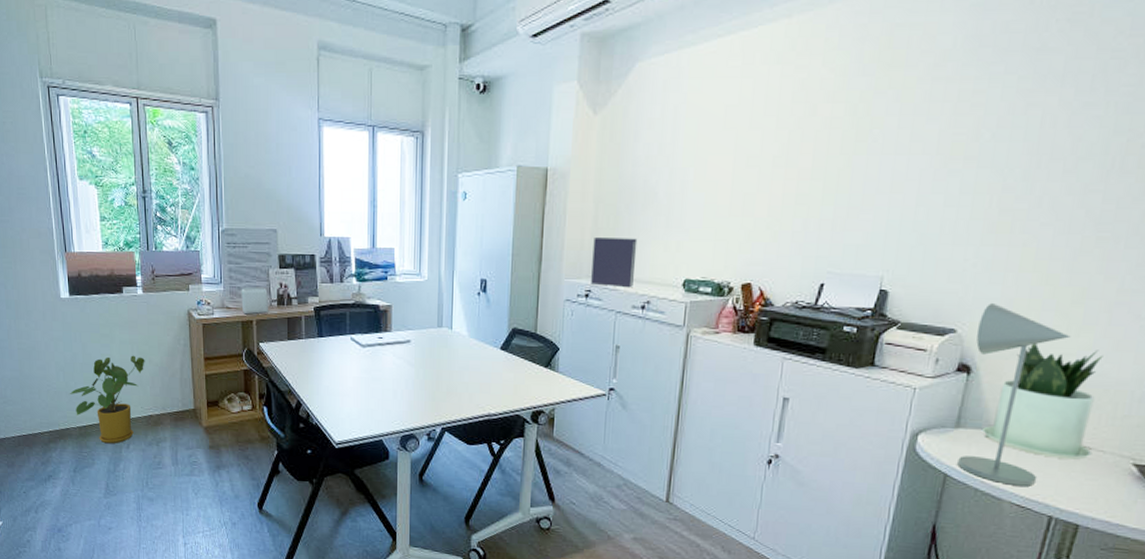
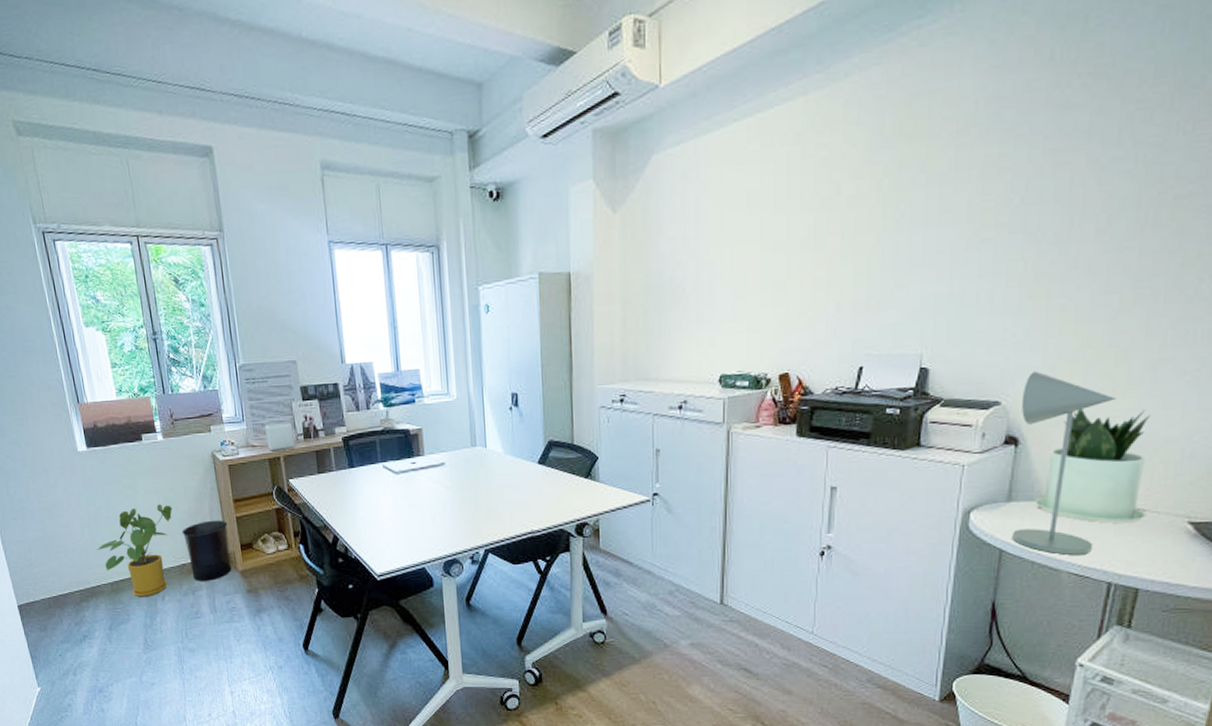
waste bin: none [152,375,197,434] -> present [181,520,232,581]
binder: present [591,238,638,288] -> none [624,337,669,390]

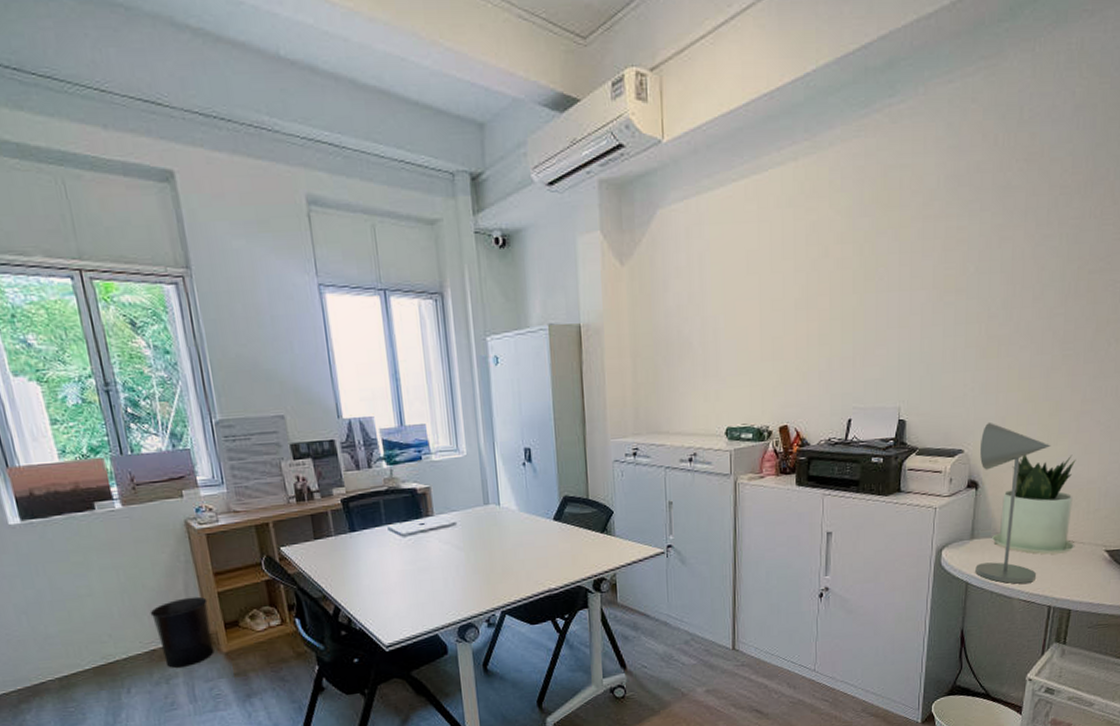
house plant: present [96,504,173,598] -> none [38,582,137,693]
desk organizer: present [265,421,295,452] -> none [249,483,286,517]

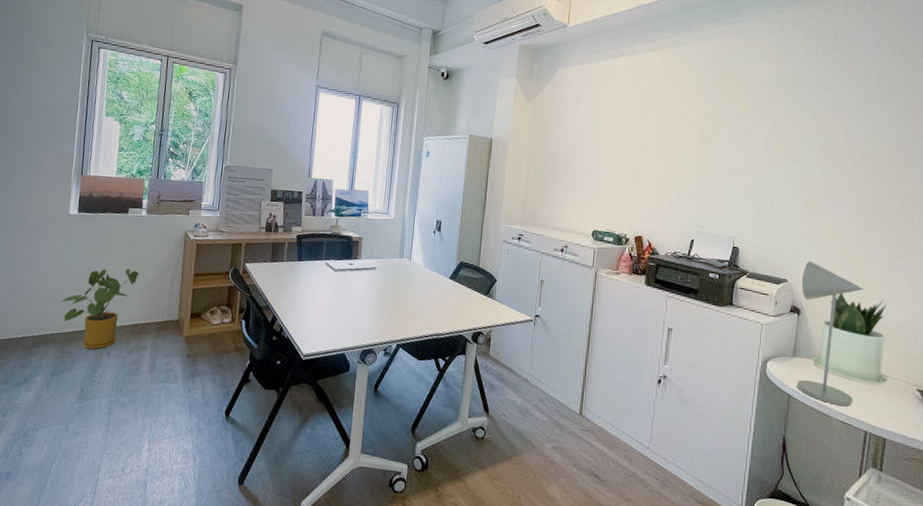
house plant: none [38,582,137,693] -> present [61,268,139,350]
waste bin: present [149,596,214,668] -> none [141,288,184,342]

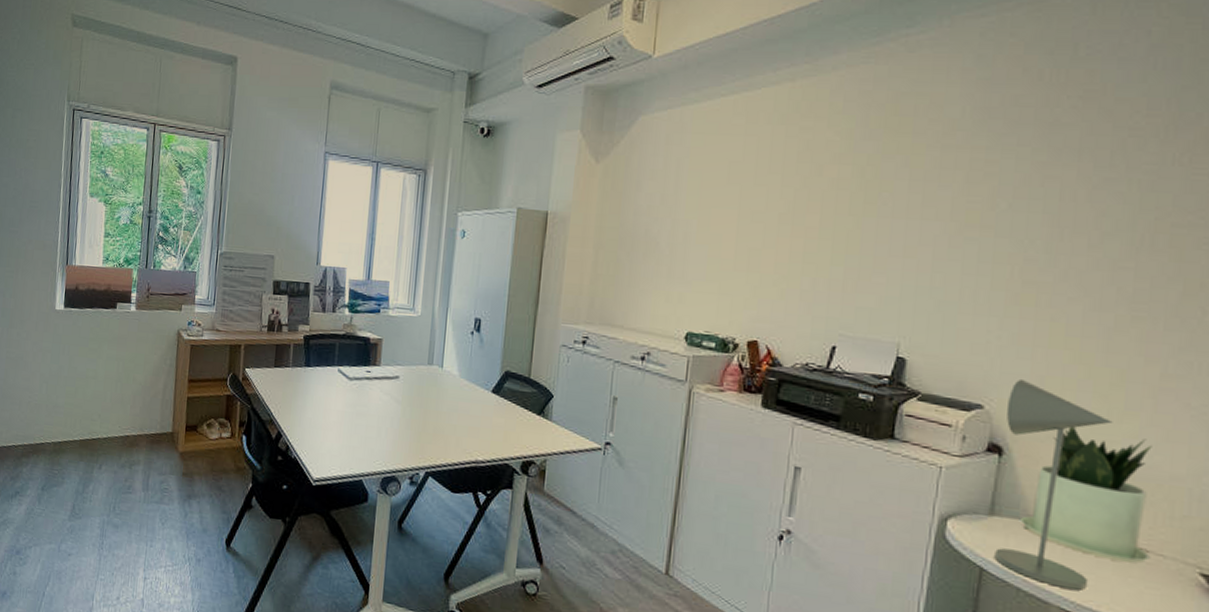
house plant: present [61,268,139,350] -> none [49,372,129,463]

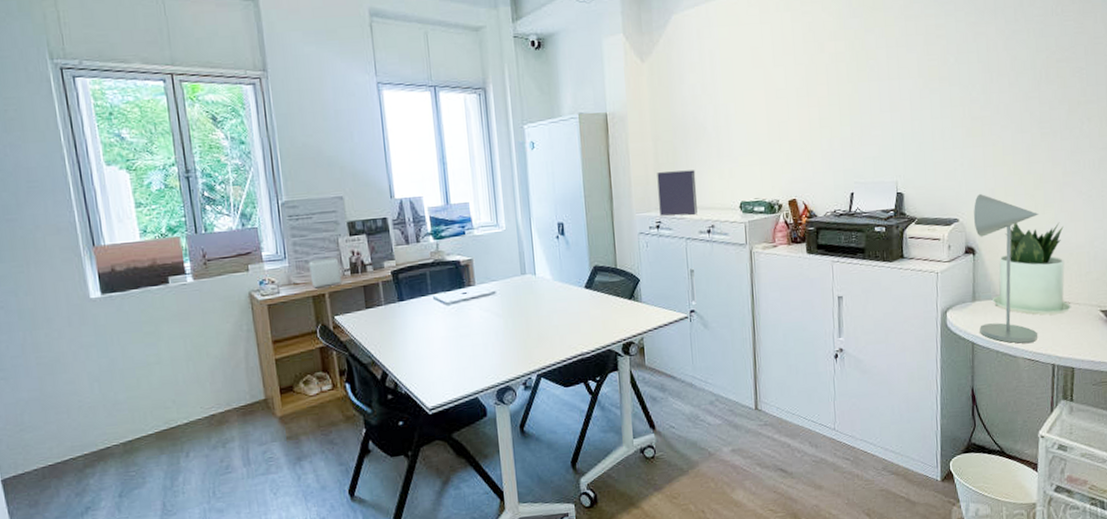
desk organizer: none [231,311,259,339] -> present [309,257,341,289]
binder: none [589,283,638,338] -> present [657,170,697,217]

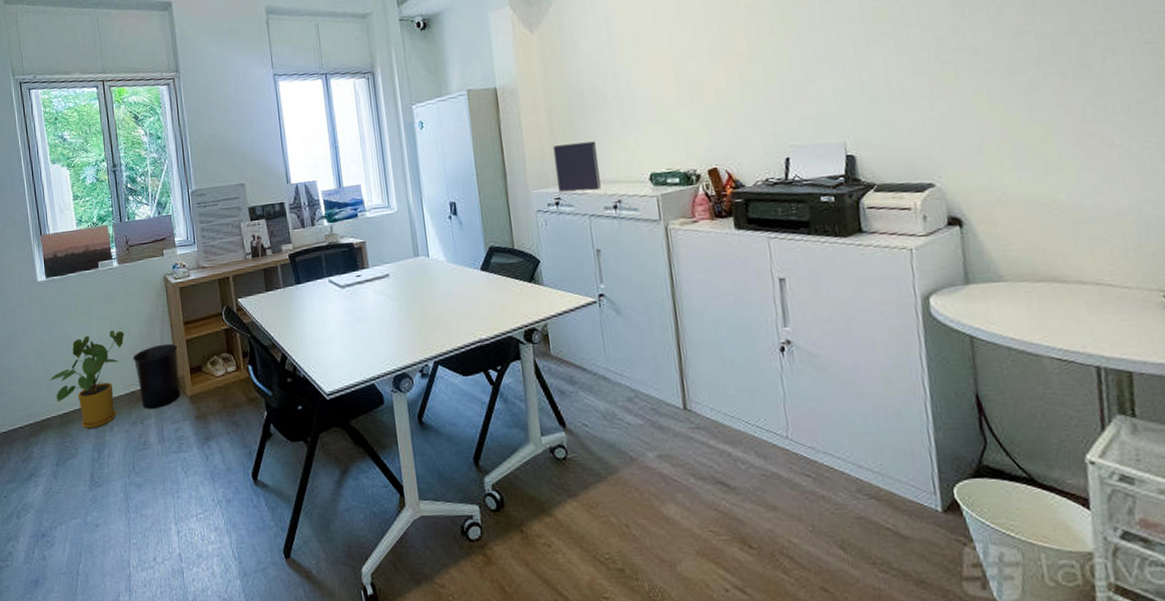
house plant: none [108,350,202,457] -> present [49,330,124,430]
waste bin: none [212,363,269,432] -> present [132,343,181,409]
desk organizer: present [309,257,341,289] -> none [215,242,244,272]
desk lamp: present [973,193,1039,344] -> none [954,151,1070,339]
planter: present [993,222,1072,315] -> none [994,183,1118,302]

